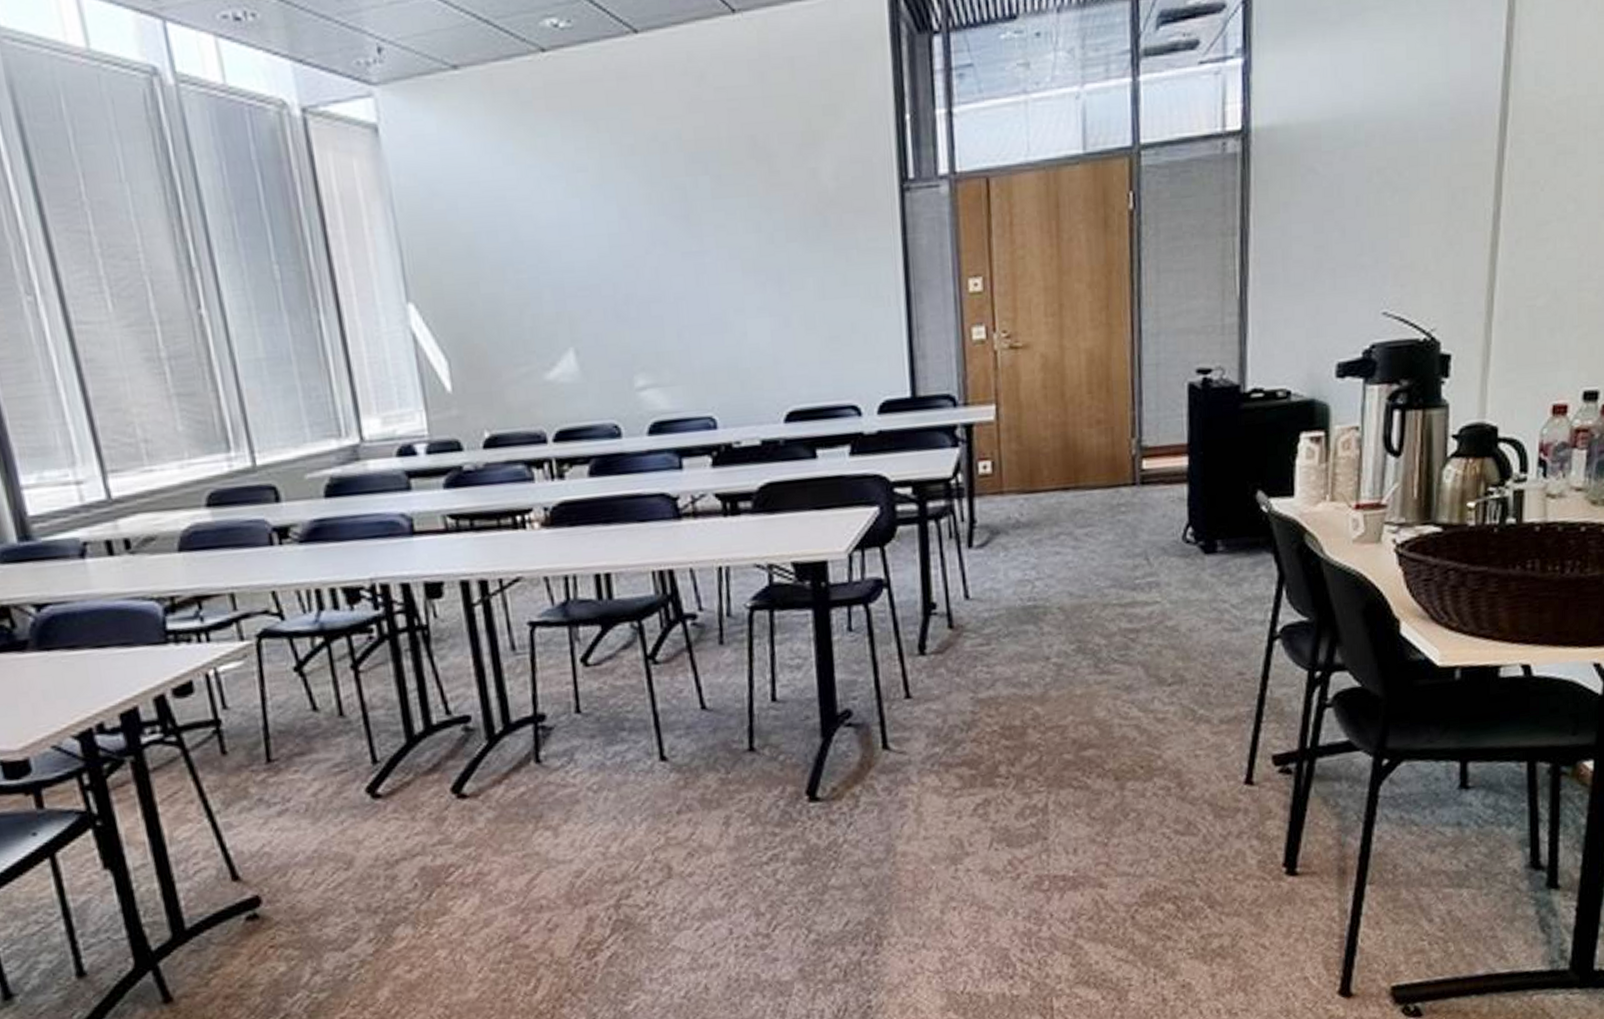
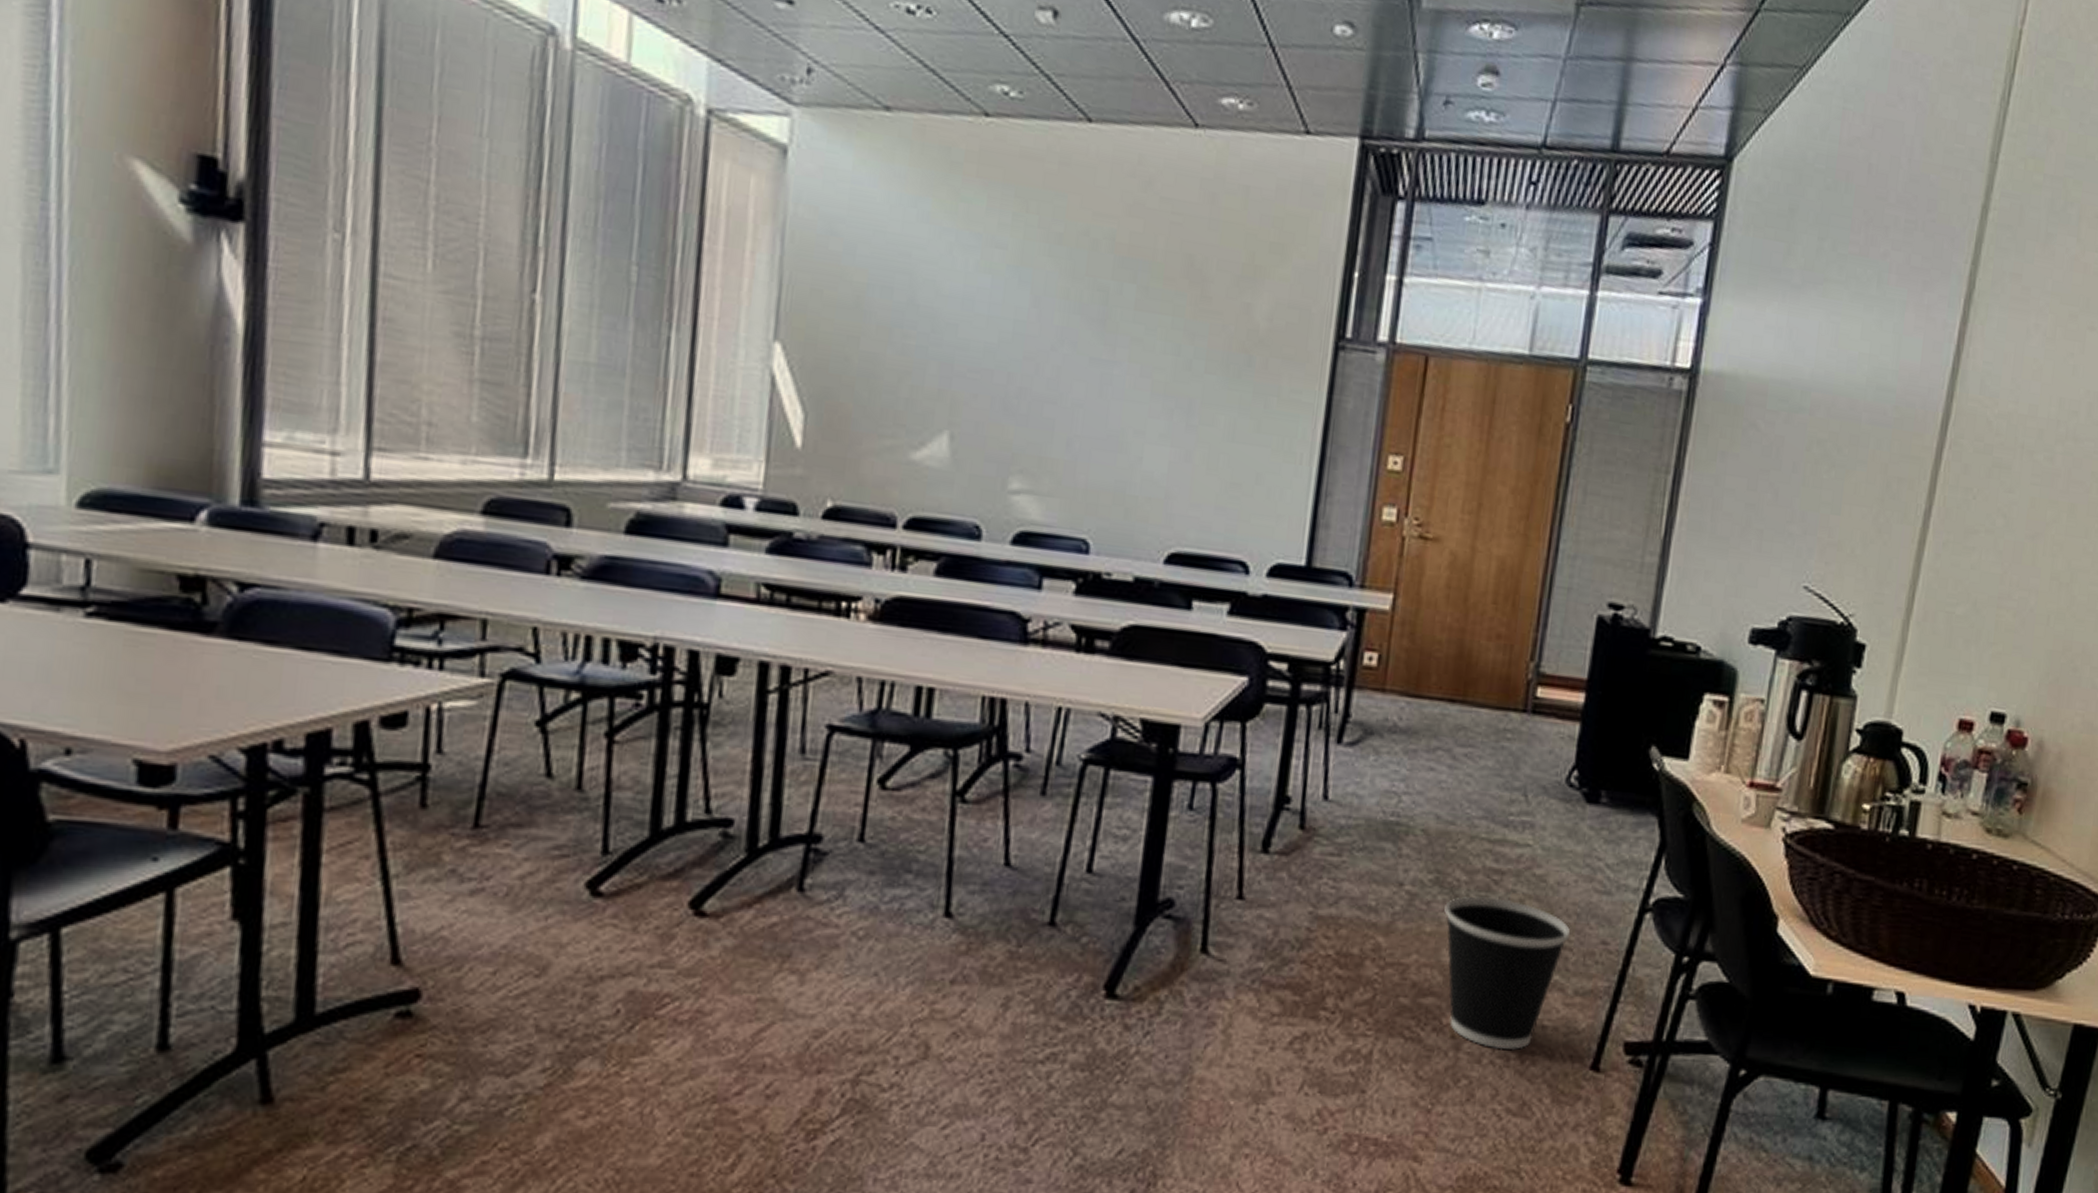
wastebasket: none [1090,652,1208,783] -> present [1444,896,1571,1051]

